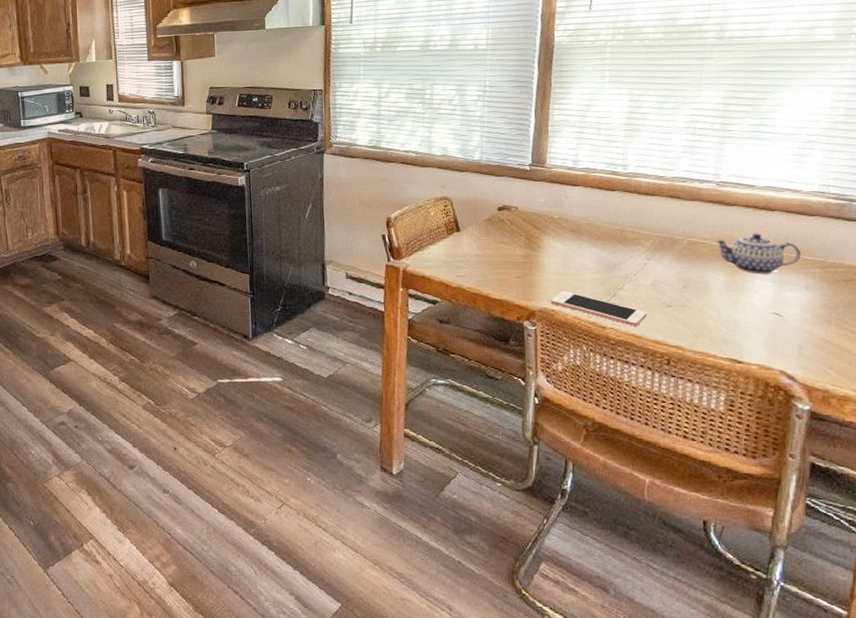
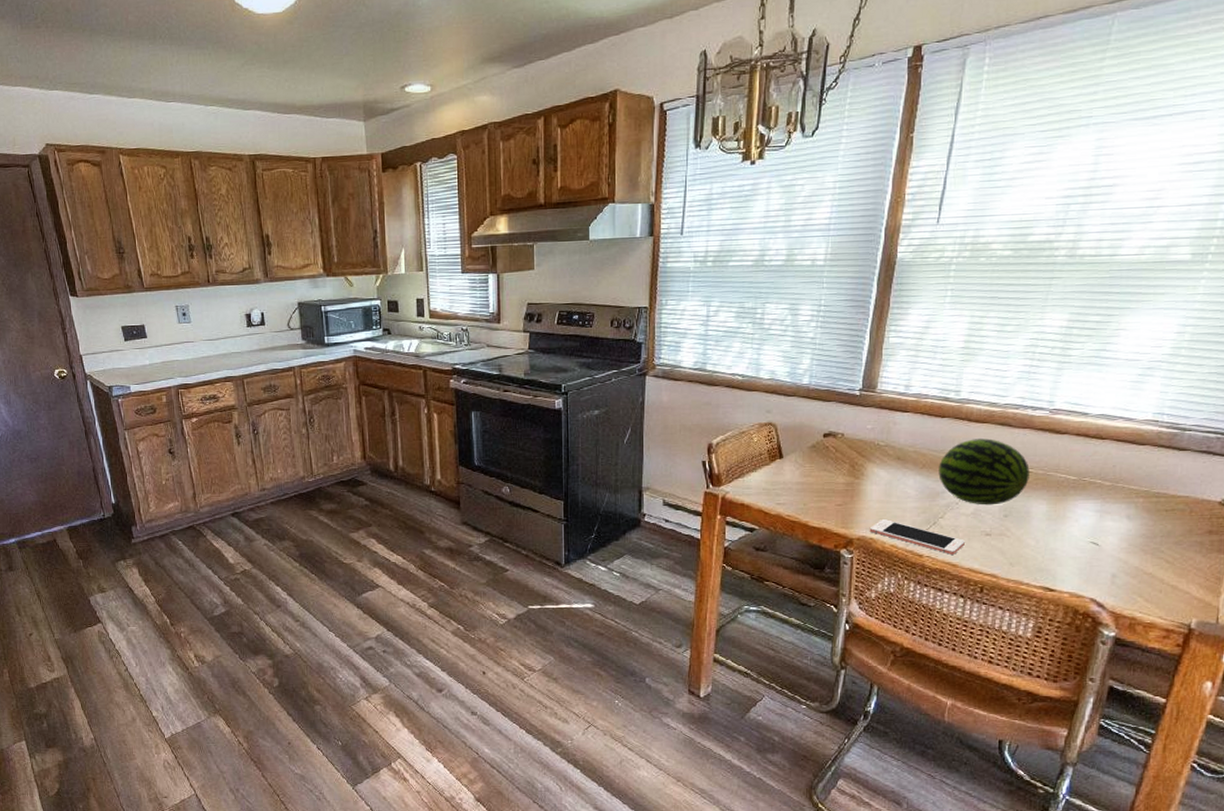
fruit: none [613,211,704,277] -> present [938,438,1030,505]
teapot: present [714,233,801,275] -> none [1040,462,1126,504]

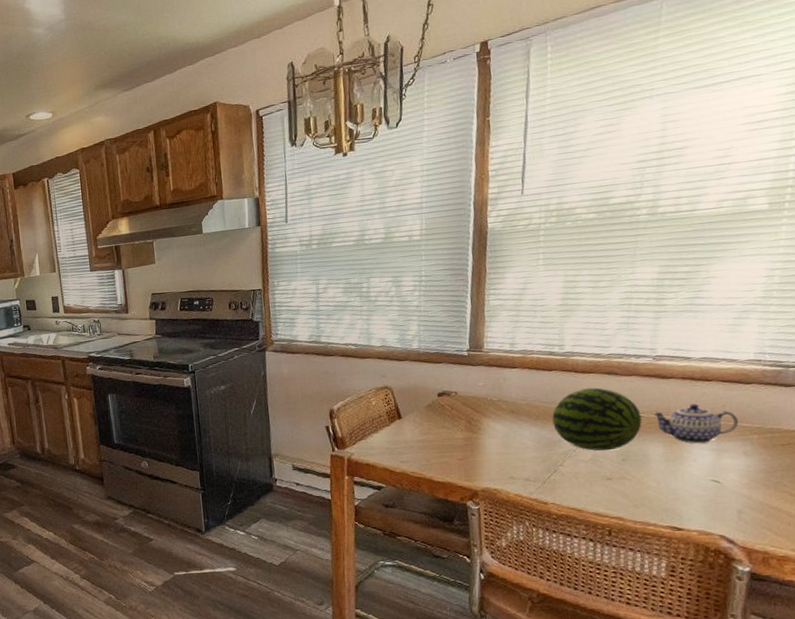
cell phone: present [869,519,965,554] -> none [492,470,587,500]
teapot: none [1040,462,1126,504] -> present [652,403,738,444]

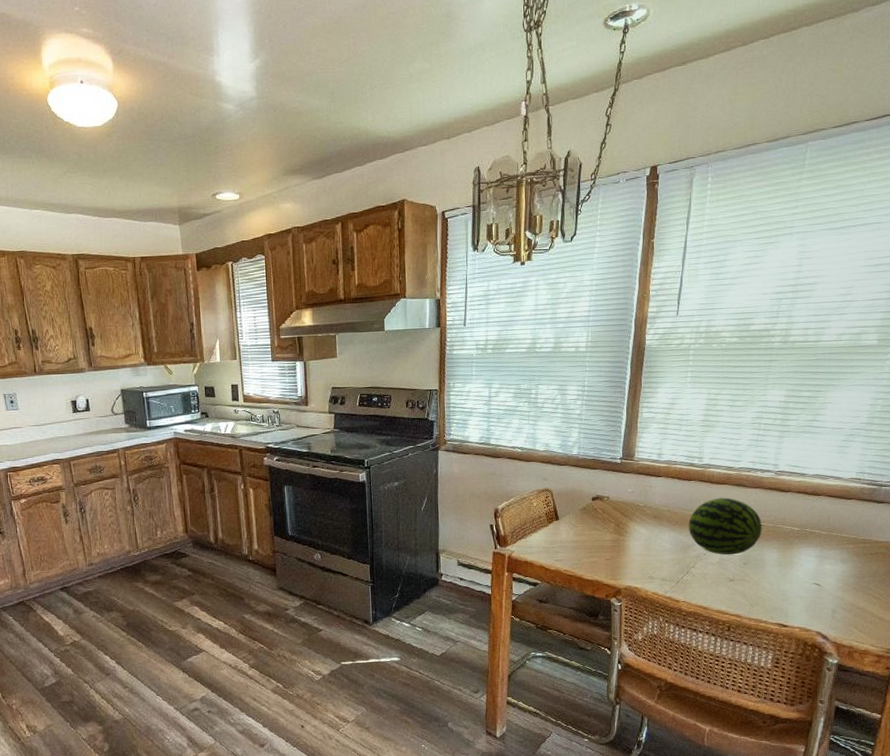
teapot: present [652,403,738,444] -> none [770,515,838,551]

